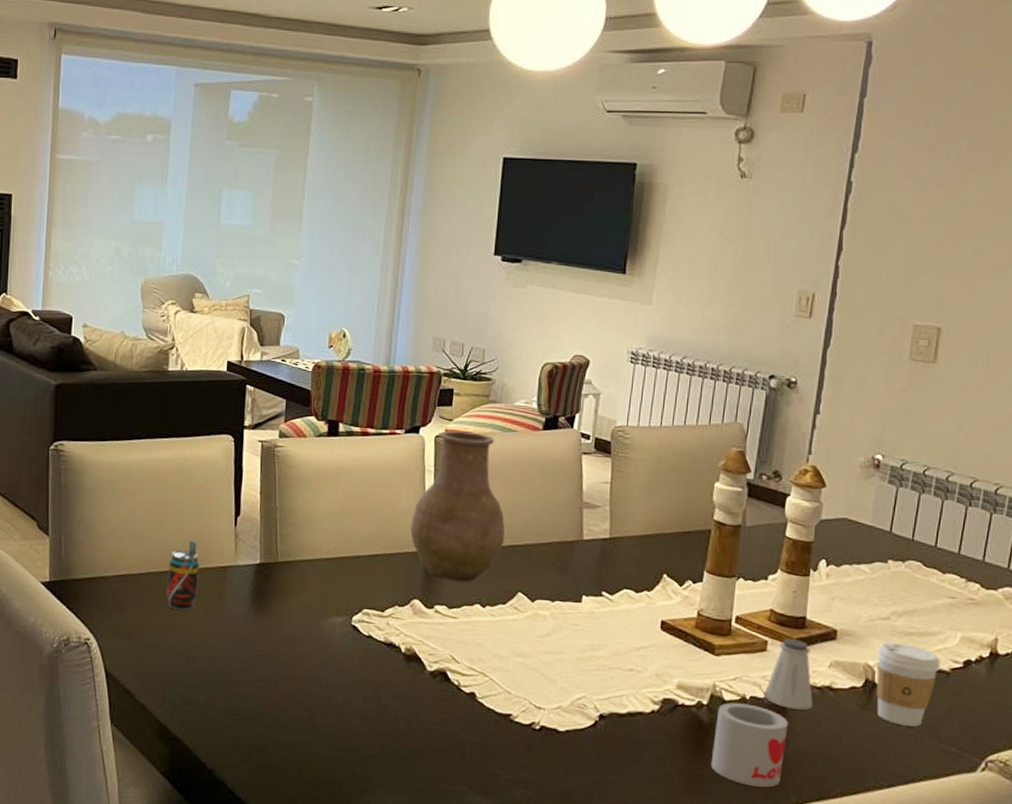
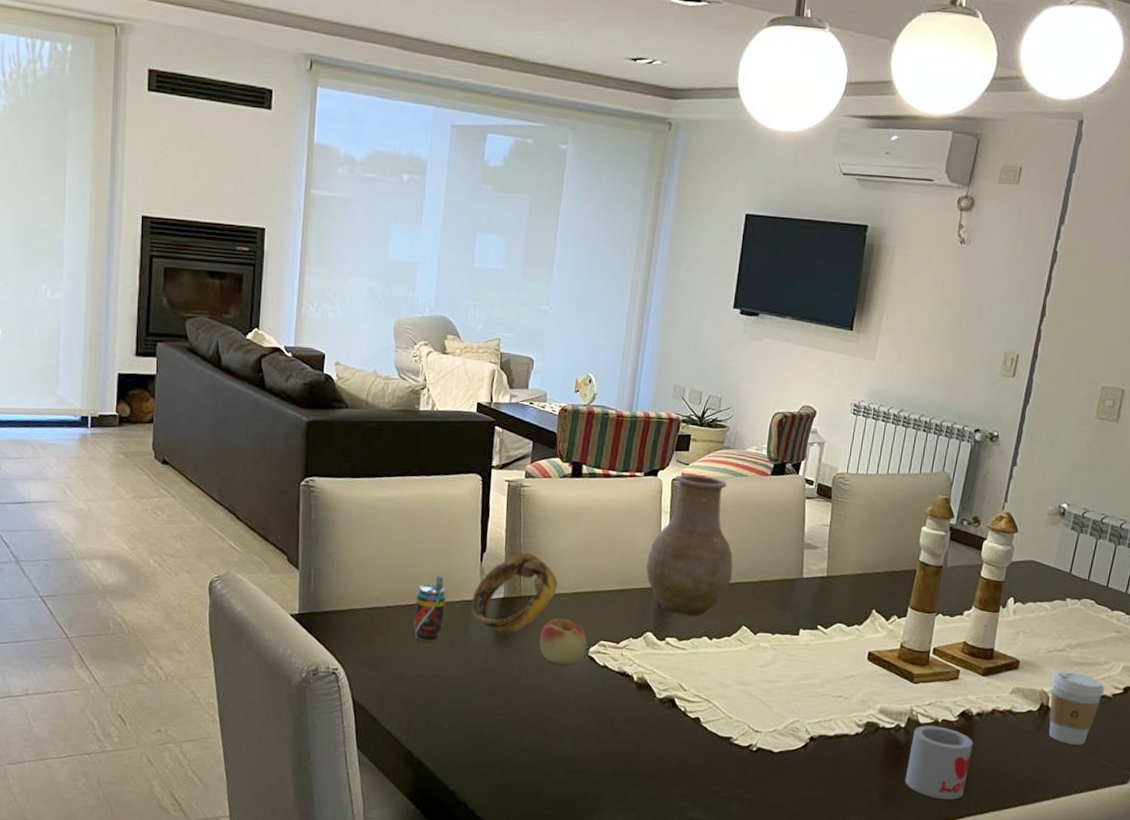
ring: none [226,515,316,602] -> present [471,552,558,634]
apple: none [298,585,349,635] -> present [539,618,587,665]
saltshaker: present [763,639,813,710] -> none [953,668,996,732]

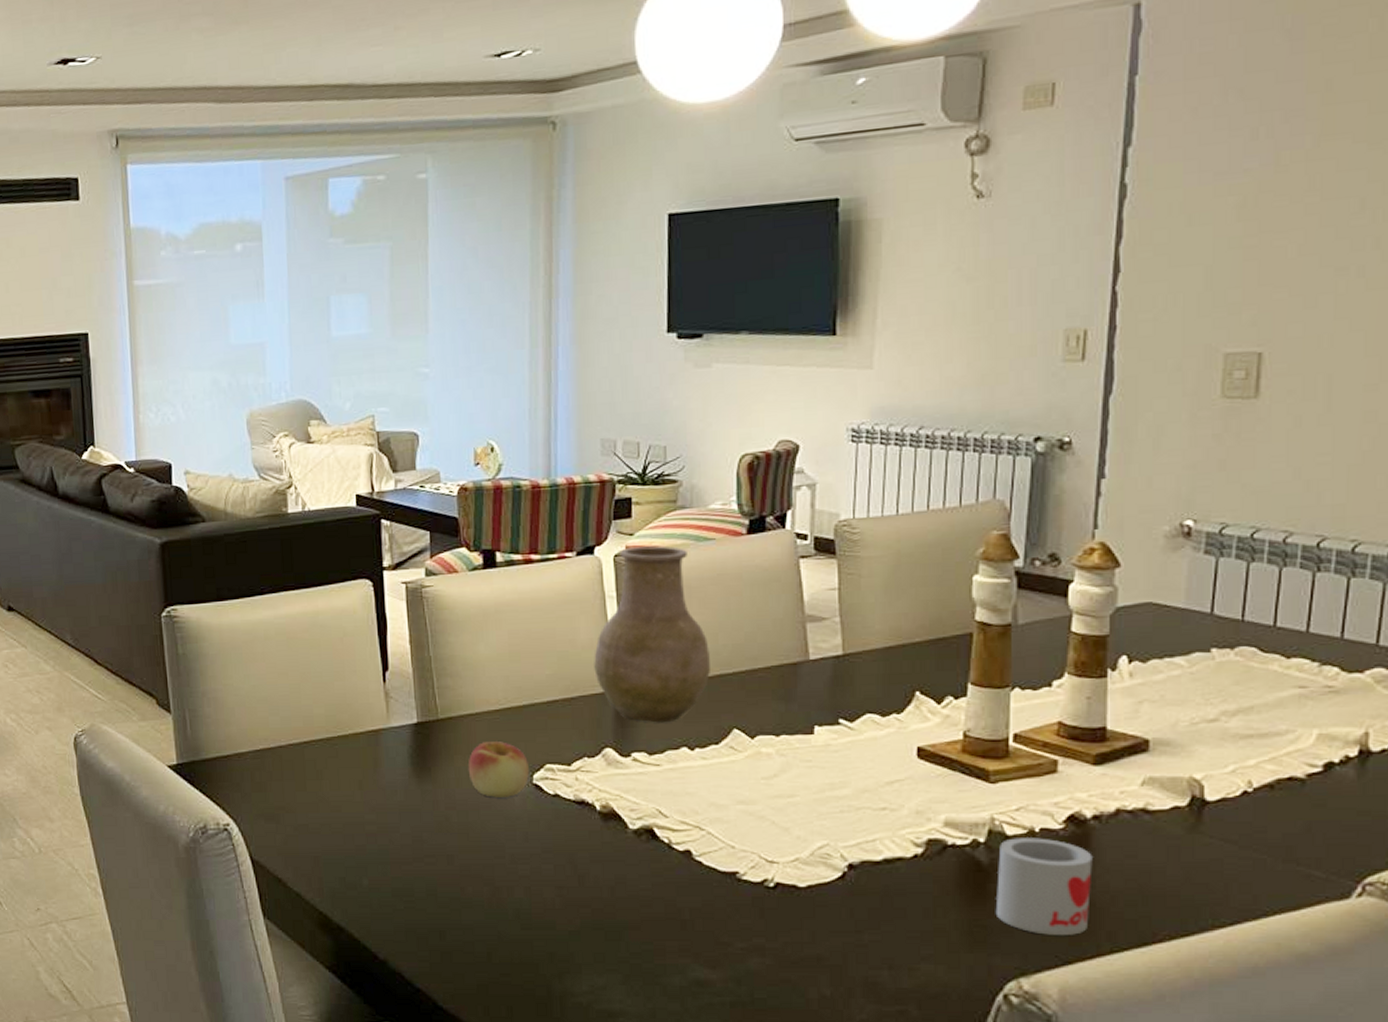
beverage can: present [413,575,446,642] -> none [310,704,348,784]
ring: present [471,552,558,634] -> none [378,665,483,766]
coffee cup: present [1049,671,1105,745] -> none [1204,748,1292,849]

